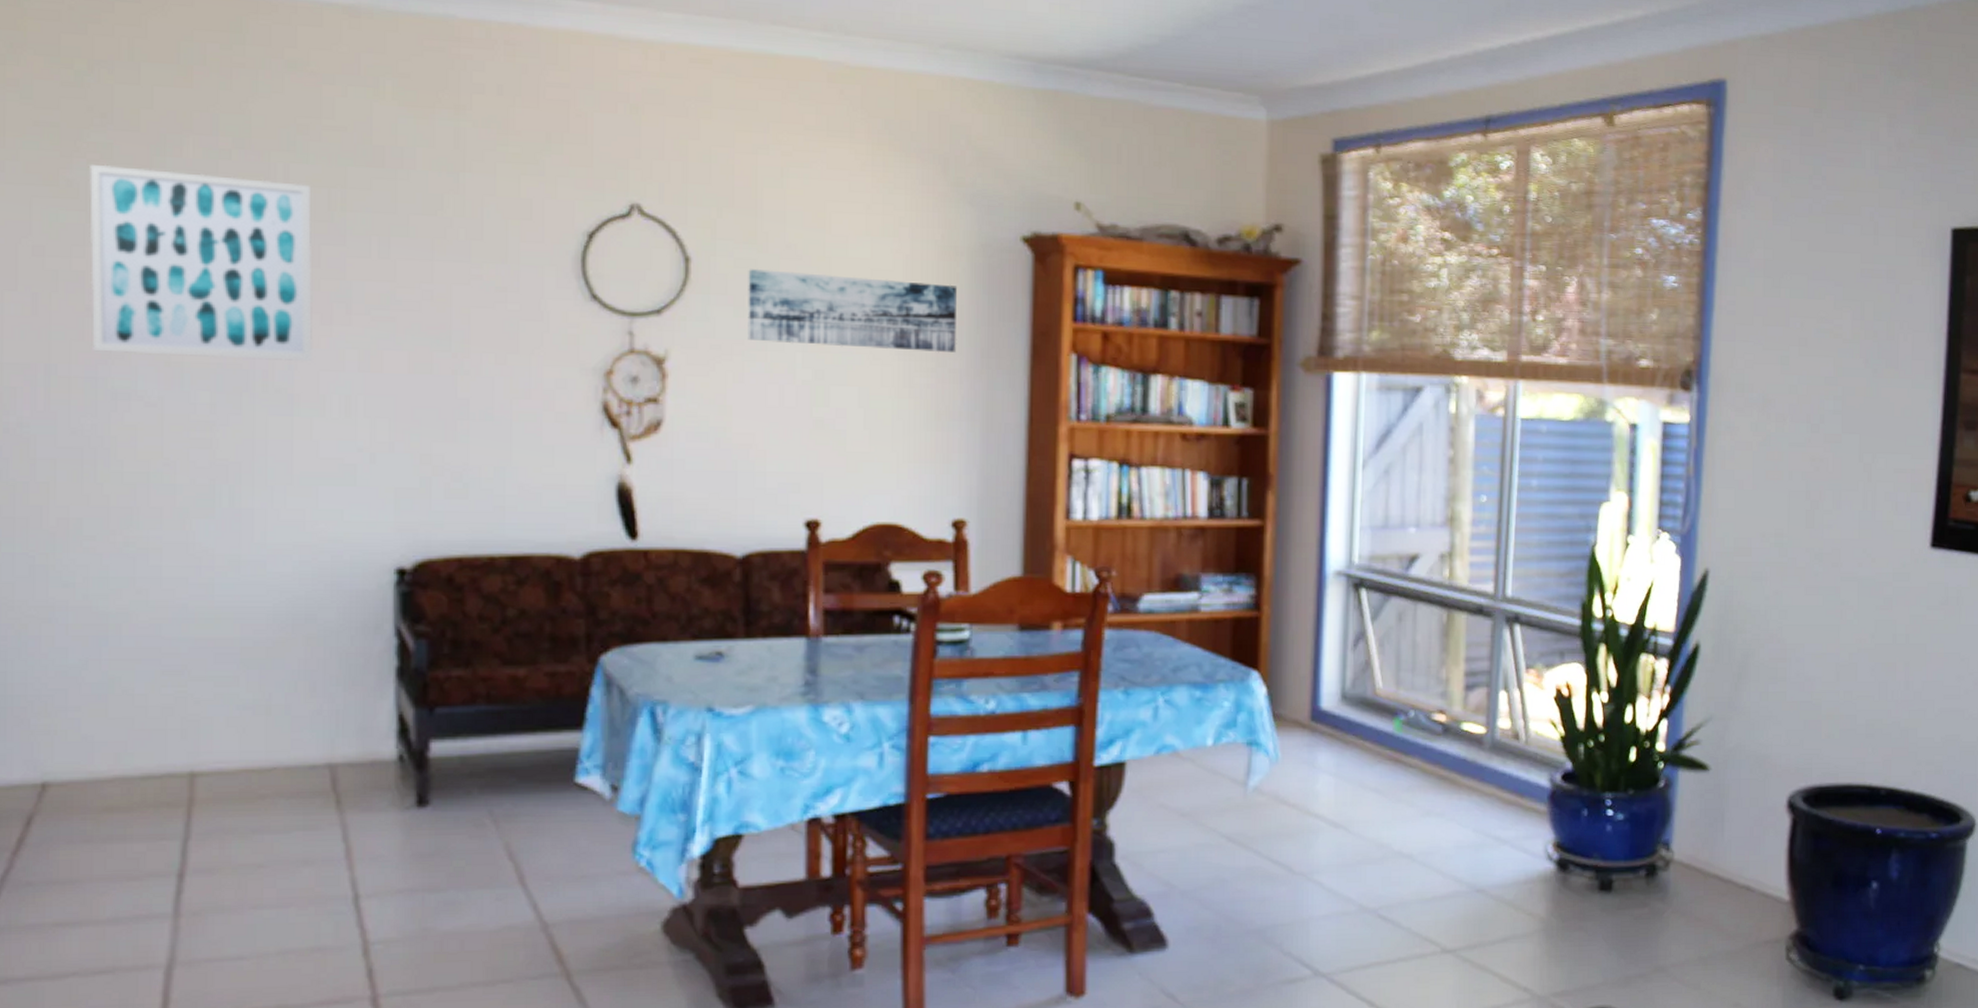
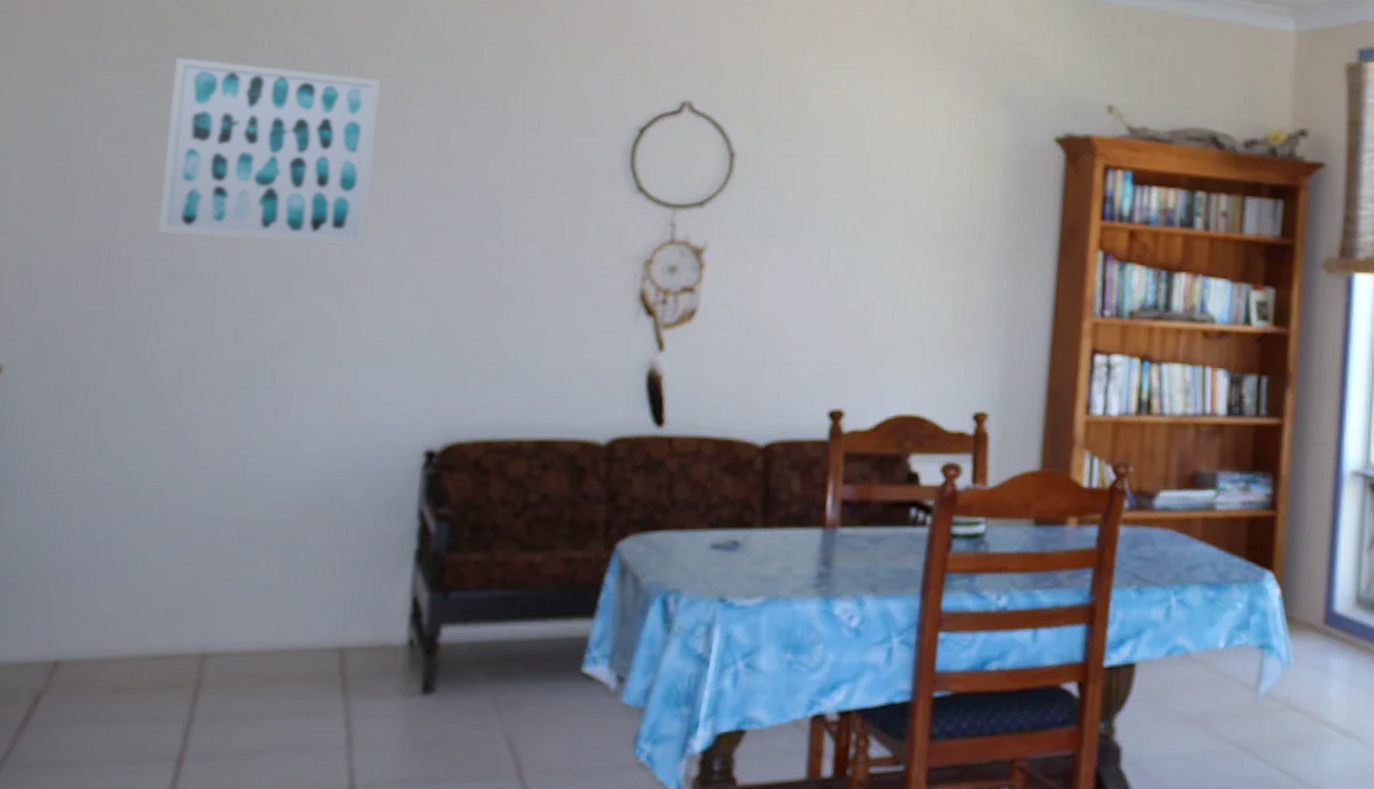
wall art: present [747,268,958,353] -> none [785,164,991,248]

